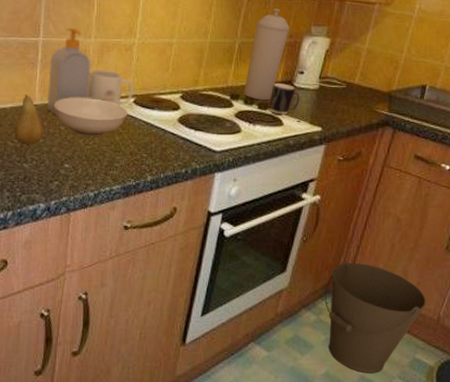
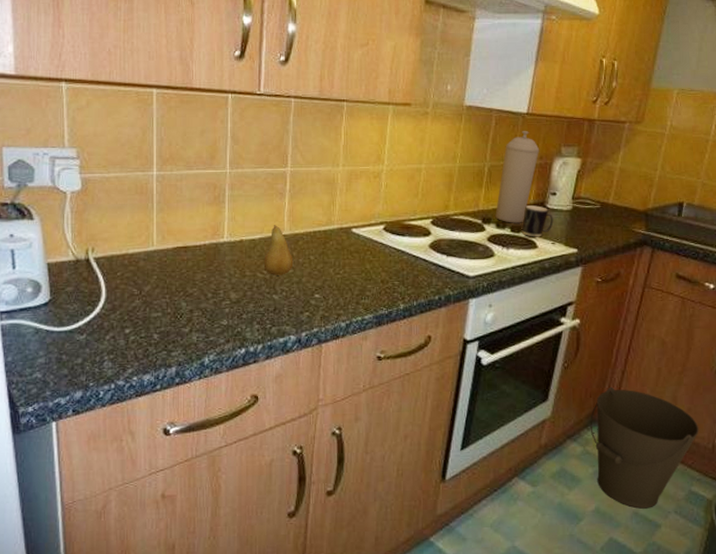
soap bottle: present [47,27,91,116] -> none [296,157,340,246]
bowl: present [54,98,127,137] -> none [303,226,377,266]
mug: present [87,70,133,106] -> none [336,198,383,233]

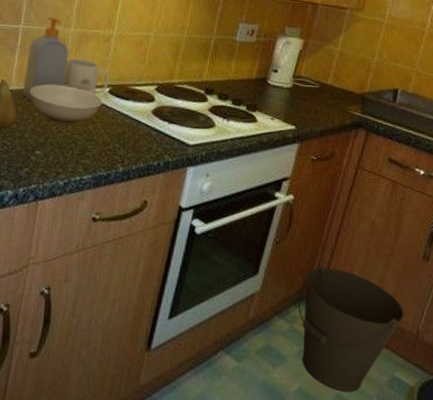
soap bottle: none [296,157,340,246] -> present [22,17,69,102]
bowl: none [303,226,377,266] -> present [29,84,102,125]
mug: none [336,198,383,233] -> present [63,58,110,95]
canister: present [495,131,540,223] -> none [218,9,265,97]
mug: present [522,205,554,237] -> none [243,80,274,112]

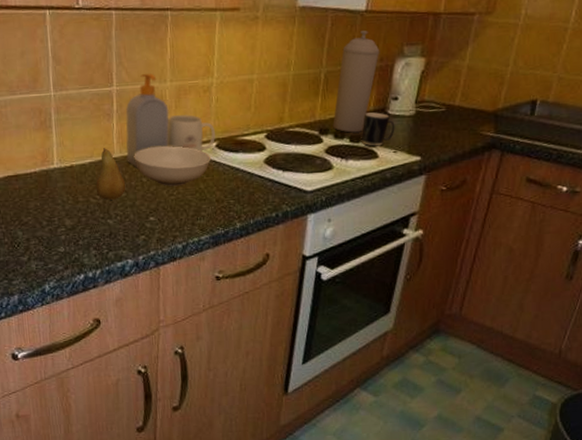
canister: none [218,9,265,97] -> present [333,31,380,133]
mug: none [243,80,274,112] -> present [362,112,395,147]
bucket: present [298,265,405,392] -> none [433,296,546,414]

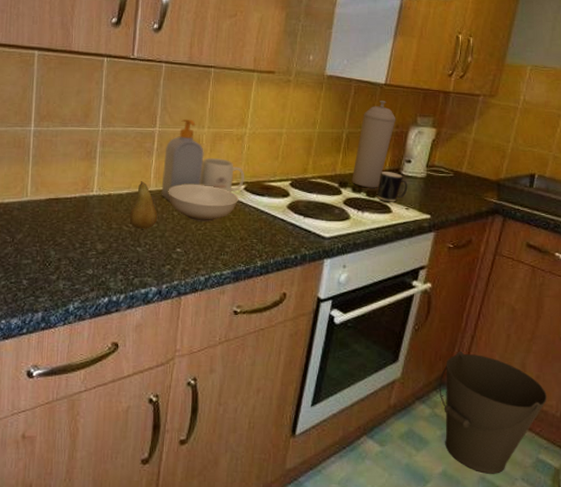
bucket: none [433,296,546,414] -> present [439,351,548,474]

